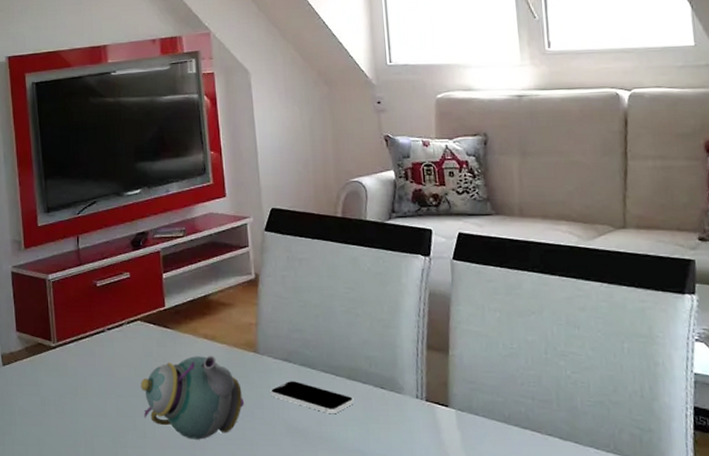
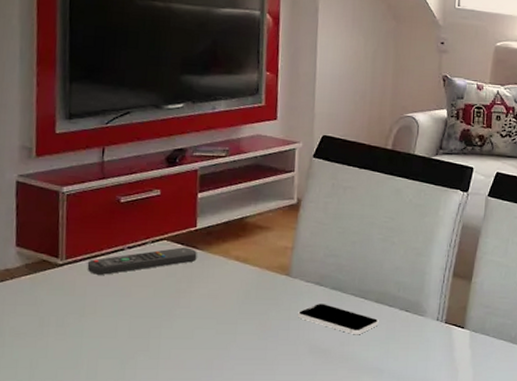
remote control: none [75,327,169,356] -> present [87,247,197,275]
teapot: present [140,355,245,440] -> none [159,277,270,360]

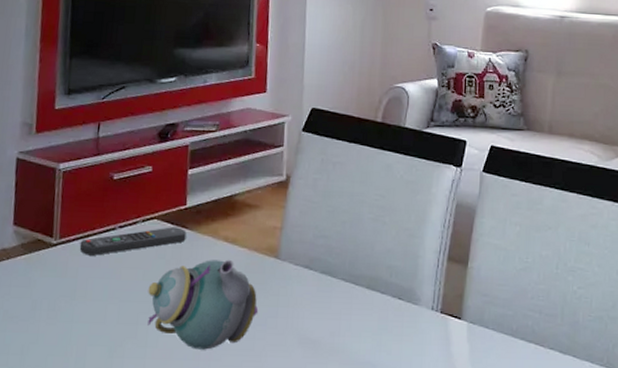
teapot: none [159,277,270,360] -> present [148,259,259,350]
smartphone: present [297,304,379,335] -> none [286,289,371,325]

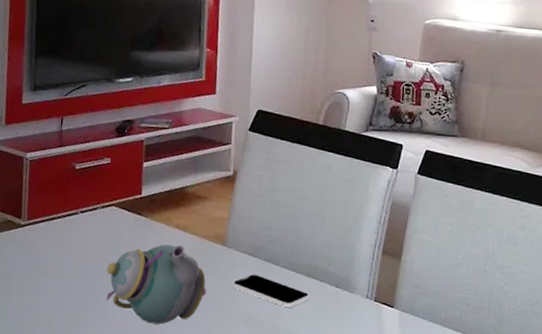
remote control: present [79,227,187,256] -> none [45,213,142,237]
smartphone: none [286,289,371,325] -> present [232,274,310,308]

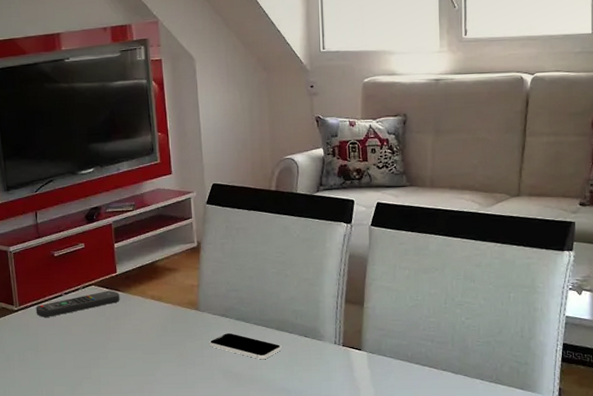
remote control: none [45,213,142,237] -> present [35,290,120,317]
teapot: present [107,244,207,325] -> none [95,313,187,385]

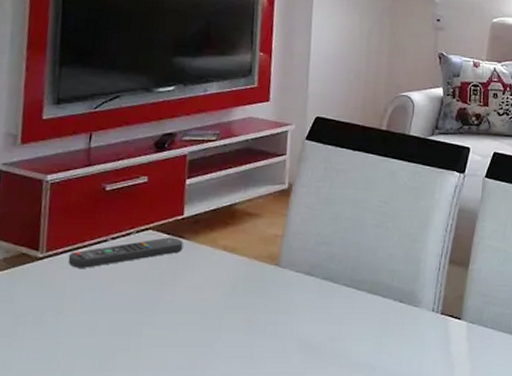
smartphone: present [209,333,281,360] -> none [286,295,372,329]

